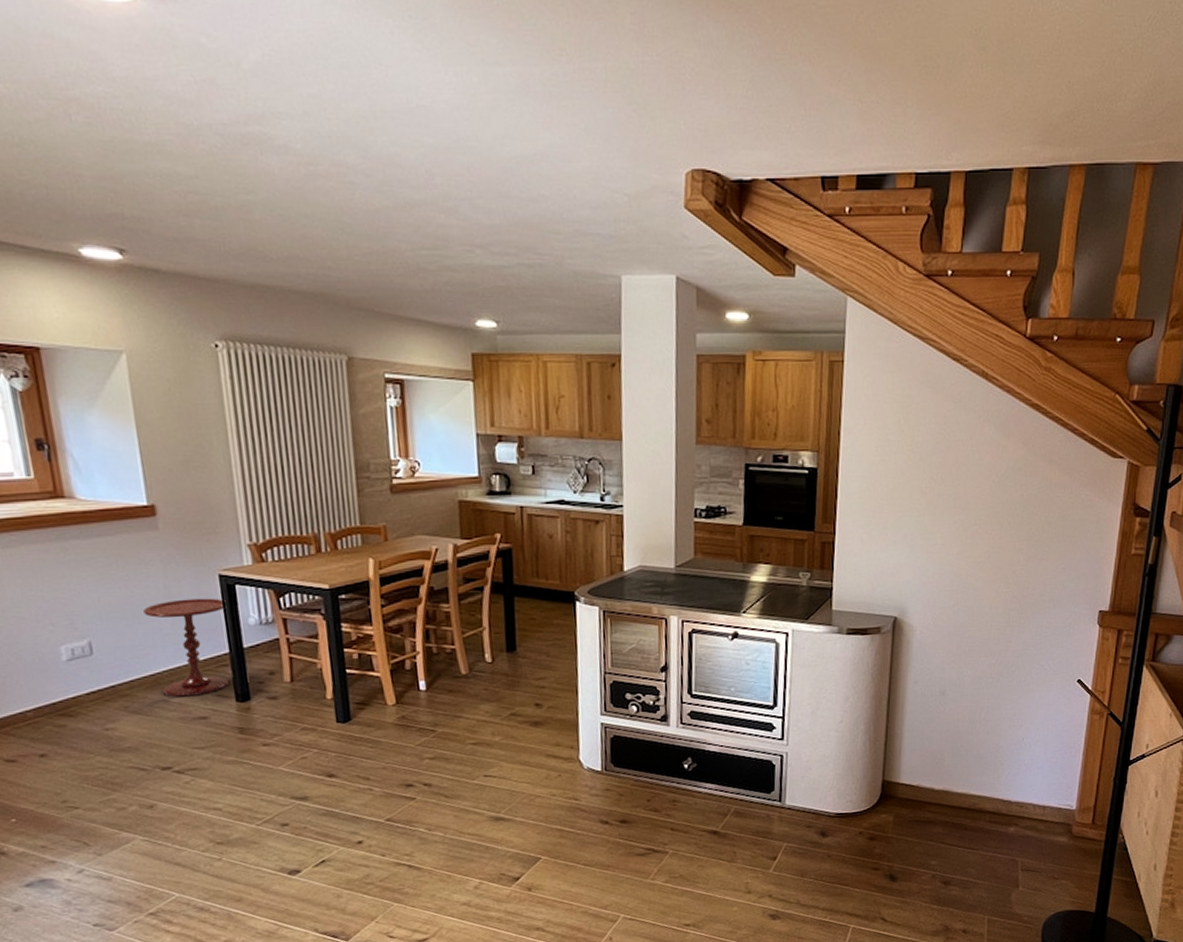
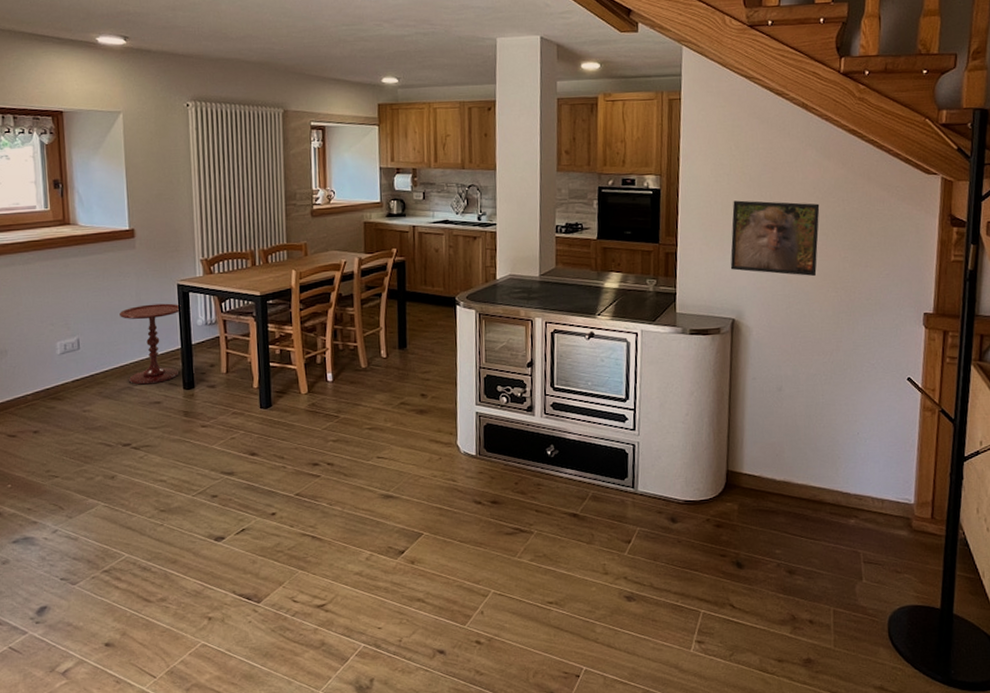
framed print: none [894,483,995,571] -> present [730,200,820,277]

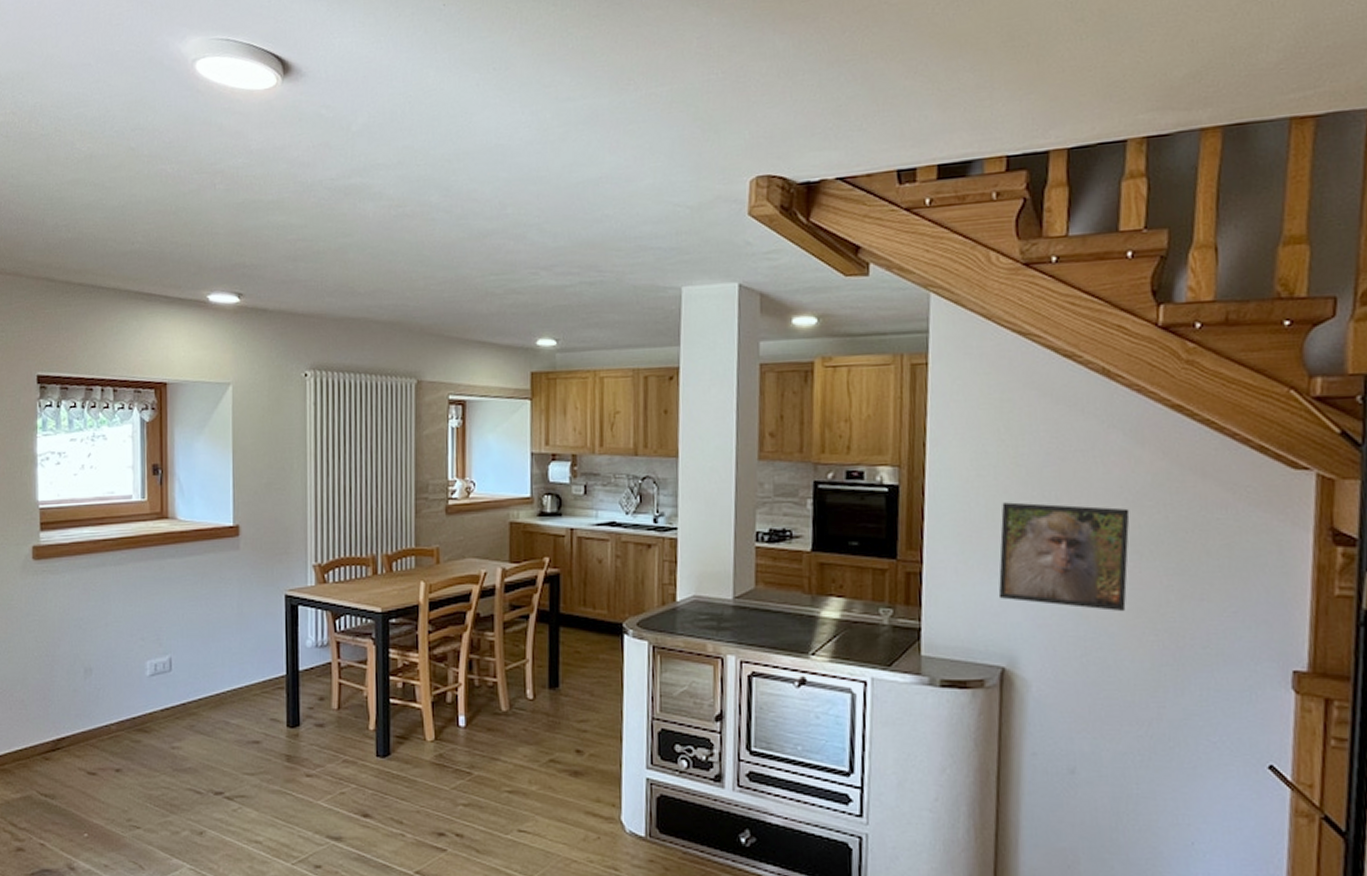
side table: present [119,303,181,385] -> none [218,618,289,719]

